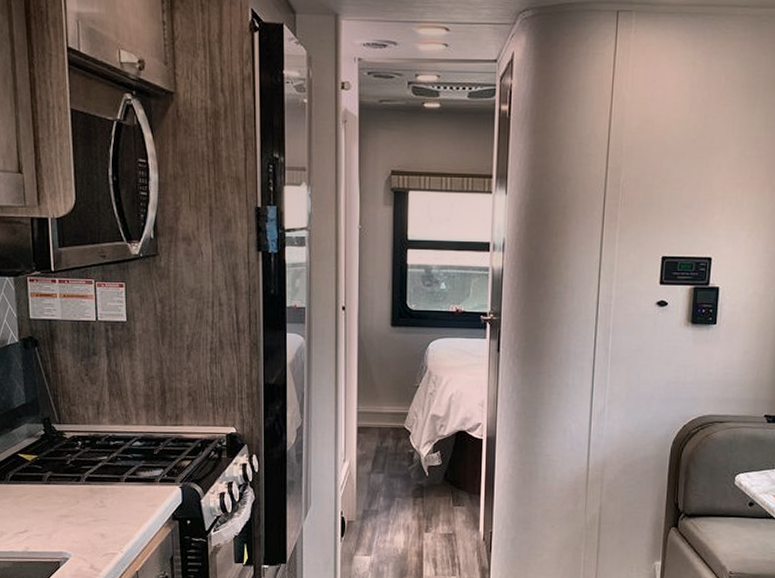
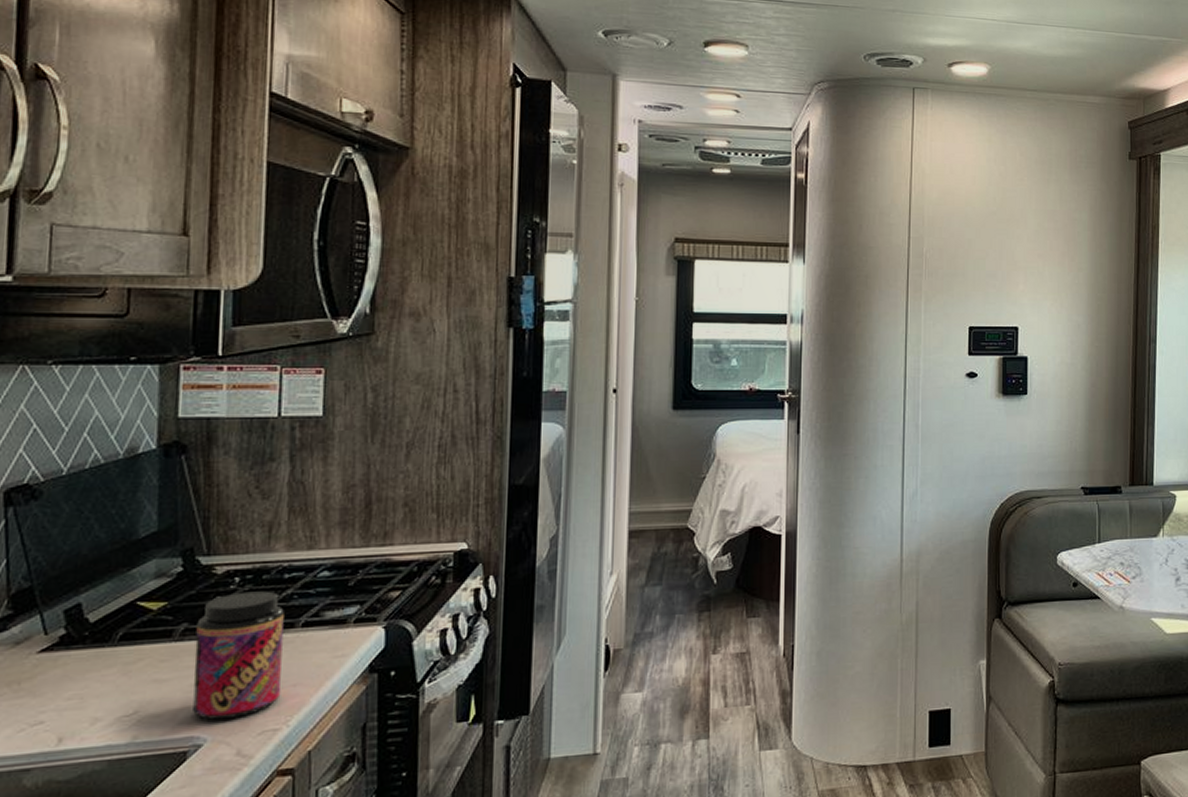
jar: none [57,452,116,543] -> present [193,591,284,721]

